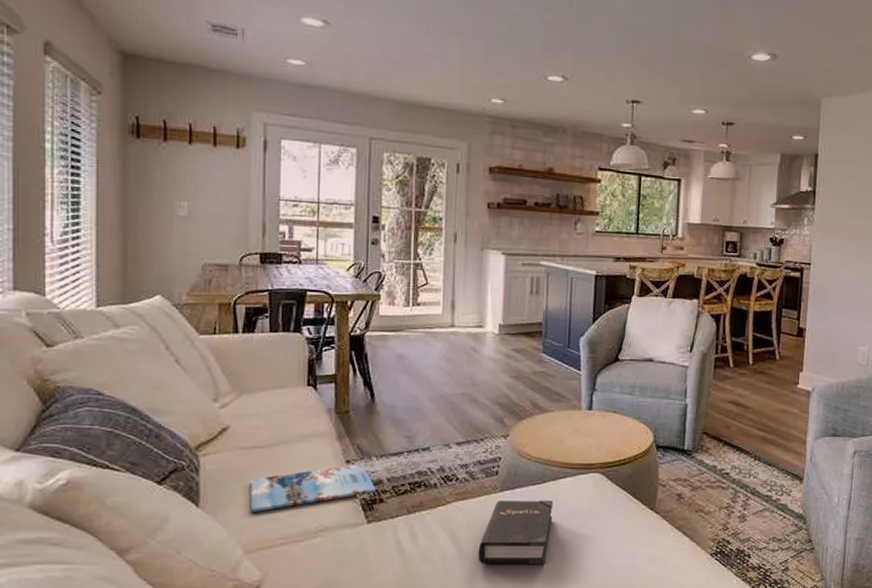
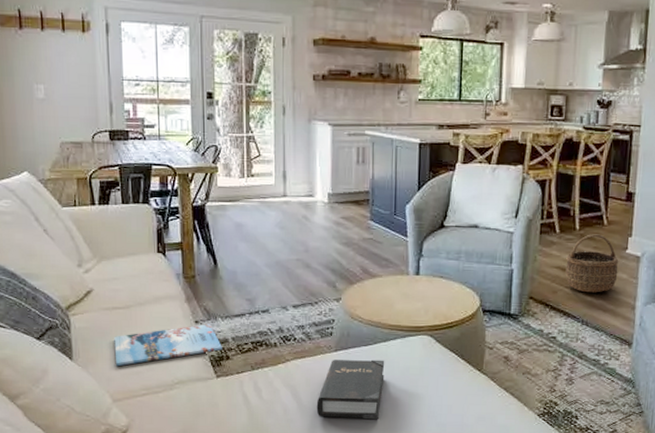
wicker basket: none [738,369,791,428] -> present [565,234,619,293]

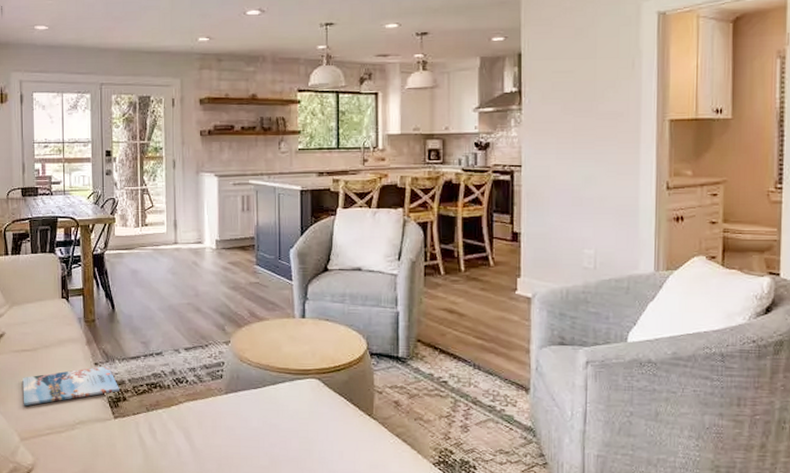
hardback book: present [316,359,385,420] -> none [208,402,274,465]
wicker basket: present [565,234,619,293] -> none [453,275,509,336]

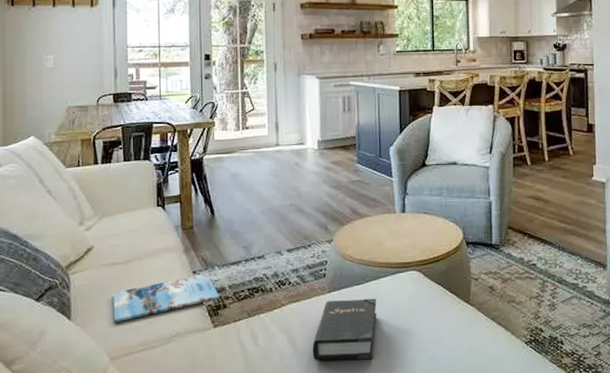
hardback book: none [208,402,274,465] -> present [312,298,377,361]

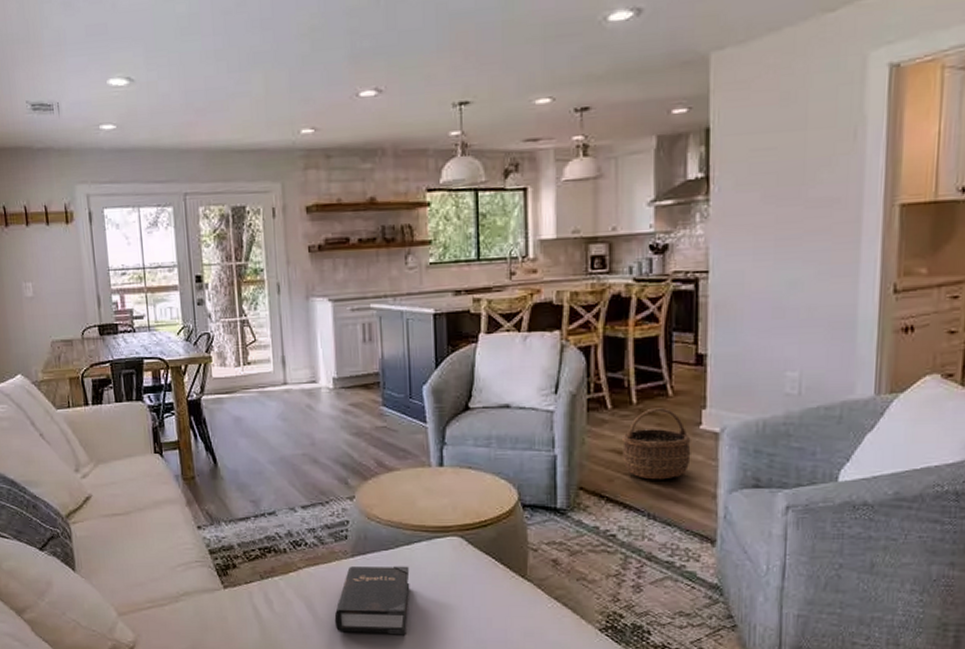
magazine: present [113,274,219,323] -> none [115,529,228,578]
wicker basket: none [539,164,587,220] -> present [622,408,691,480]

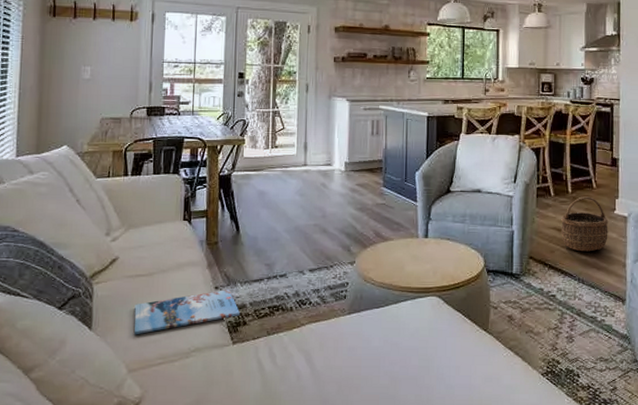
magazine: none [115,529,228,578] -> present [134,290,240,335]
hardback book: present [334,566,410,635] -> none [329,322,396,384]

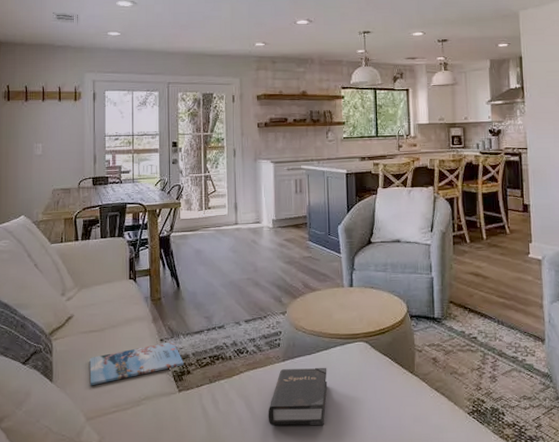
hardback book: none [329,322,396,384] -> present [268,367,328,426]
wicker basket: present [561,196,609,252] -> none [478,242,524,295]

